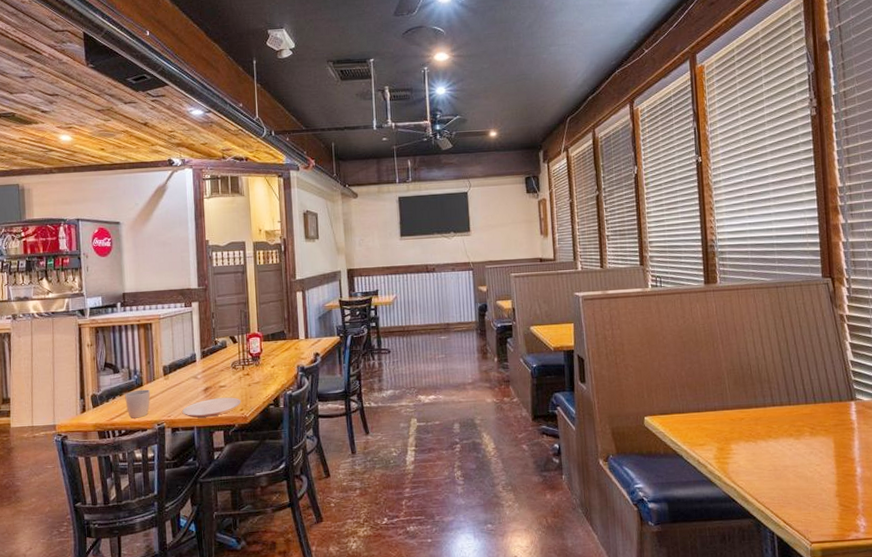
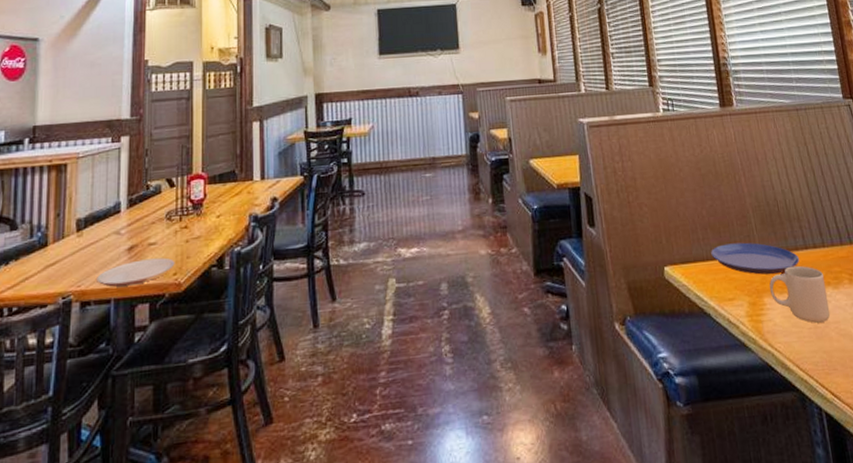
cup: present [125,389,151,419] -> none [22,250,57,291]
plate: none [687,399,767,426] -> present [711,242,800,275]
cup: none [736,419,790,466] -> present [769,265,831,323]

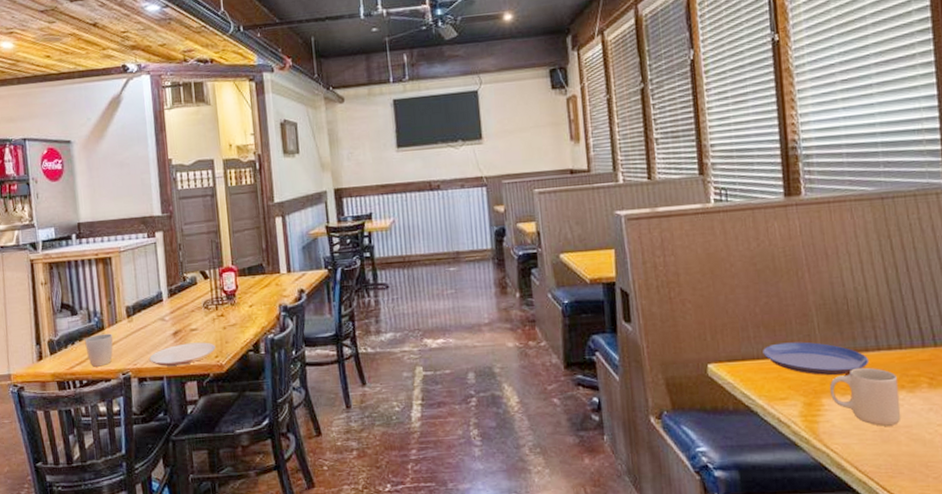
cup: none [22,250,57,291] -> present [85,333,113,367]

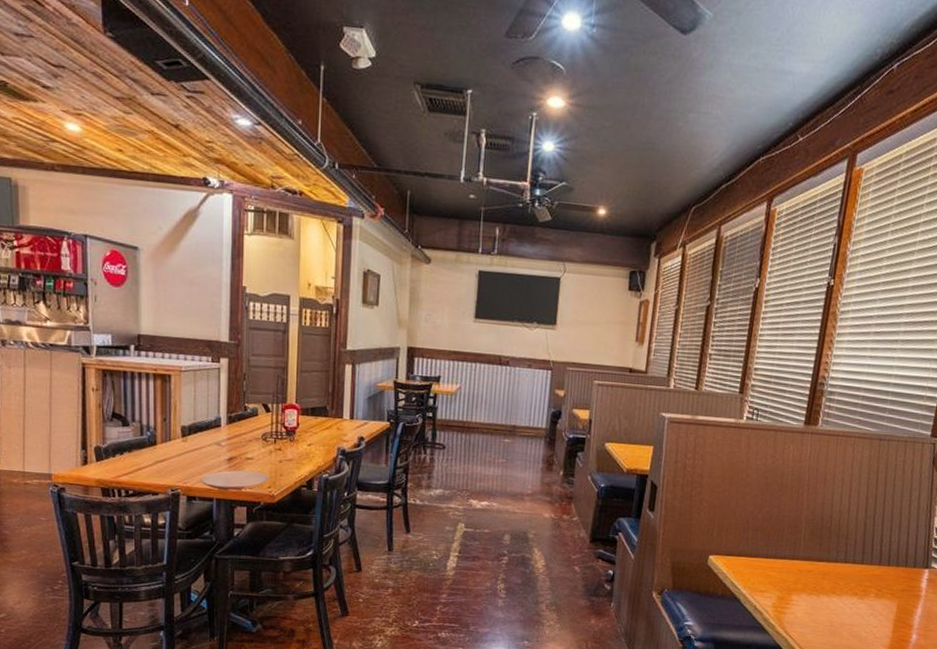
cup: present [85,333,113,367] -> none [135,448,165,480]
plate: present [763,341,870,376] -> none [755,546,837,579]
cup: present [829,367,902,426] -> none [799,574,854,623]

